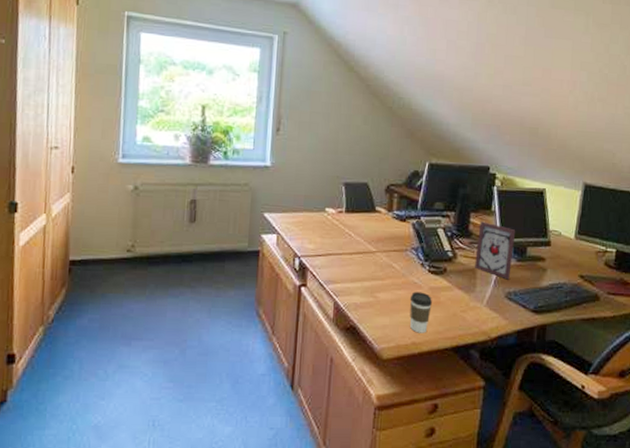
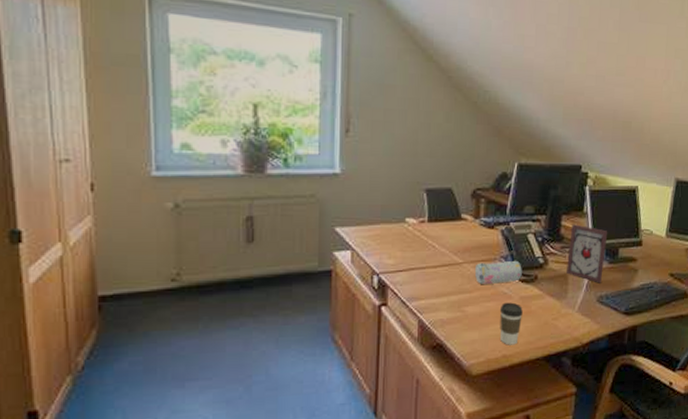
pencil case: none [387,252,432,273] -> present [474,260,522,284]

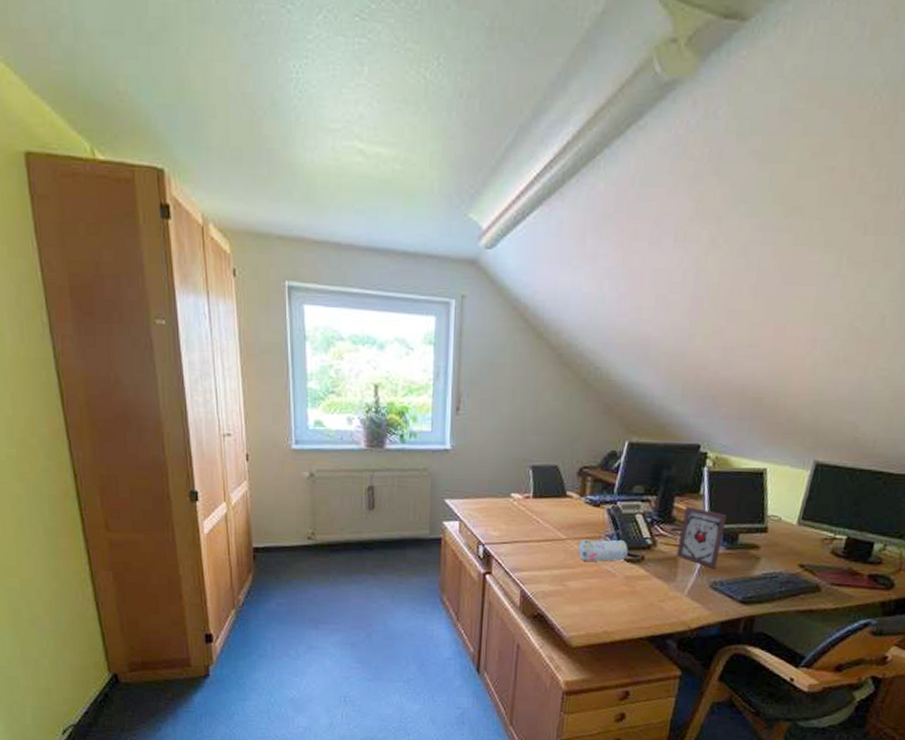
coffee cup: present [499,302,523,345] -> none [602,580,627,623]

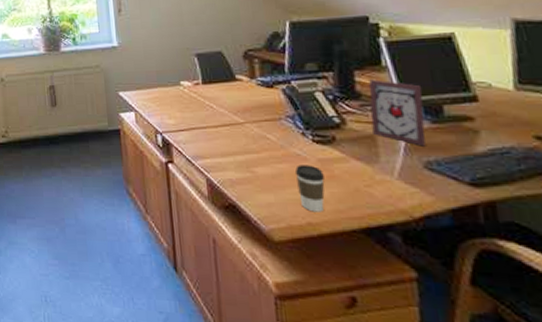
pencil case: present [578,539,628,562] -> none [258,119,316,144]
coffee cup: none [602,580,627,623] -> present [294,165,325,212]

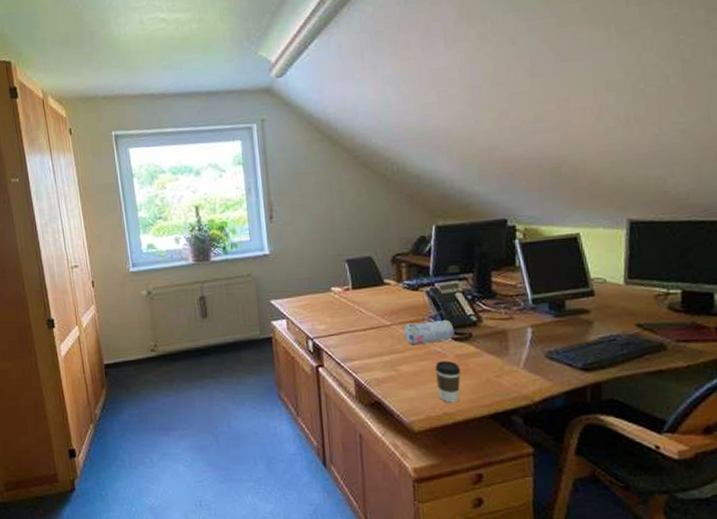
pencil case: none [258,119,316,144] -> present [403,319,455,344]
picture frame: present [369,79,426,147] -> none [503,279,549,339]

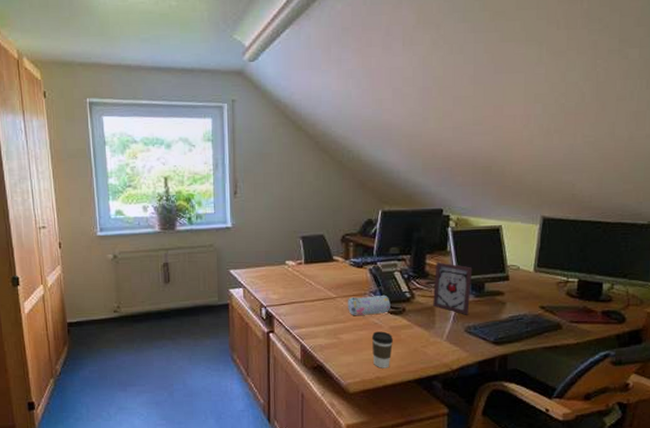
picture frame: none [503,279,549,339] -> present [433,262,473,315]

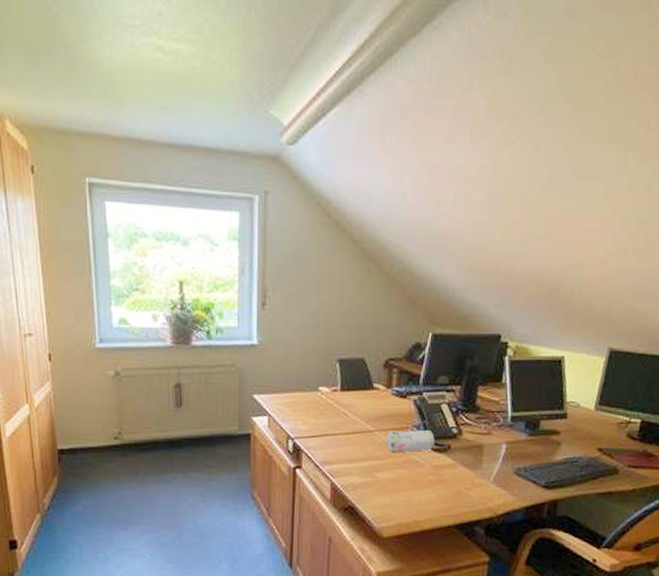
coffee cup: present [371,331,393,368] -> none [411,470,435,512]
picture frame: present [433,262,473,315] -> none [482,395,529,455]

